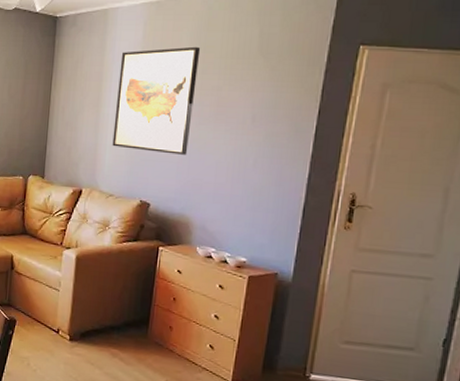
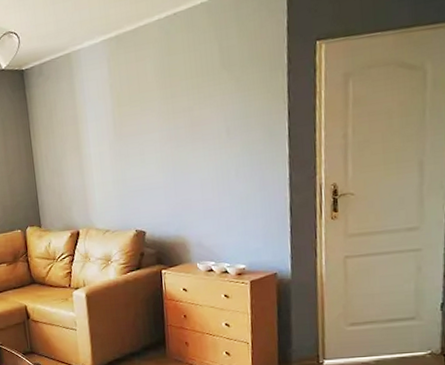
wall art: present [112,46,201,155] -> none [91,72,172,184]

